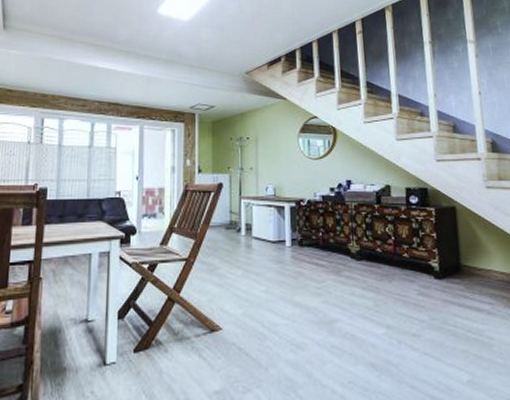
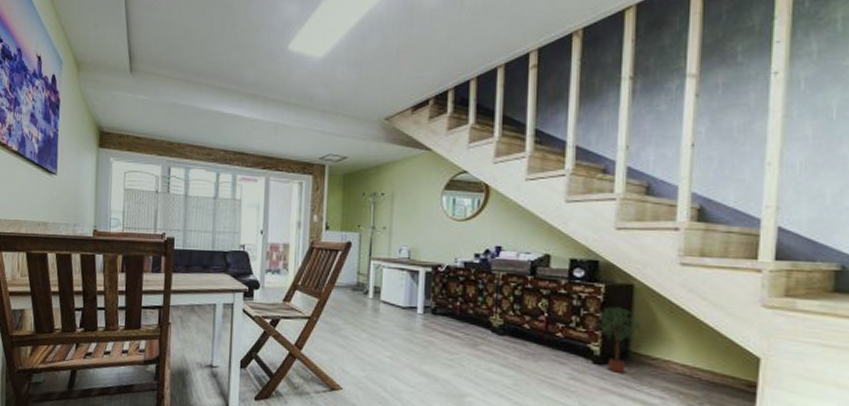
potted tree: none [433,227,467,285] -> present [596,306,641,373]

